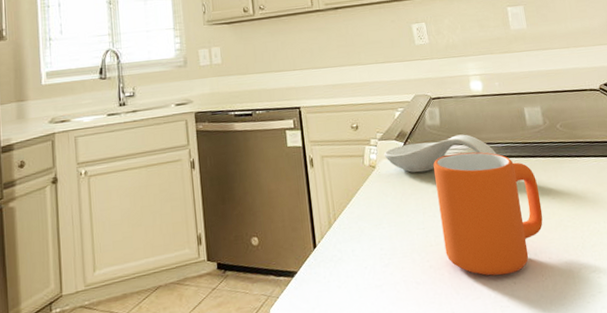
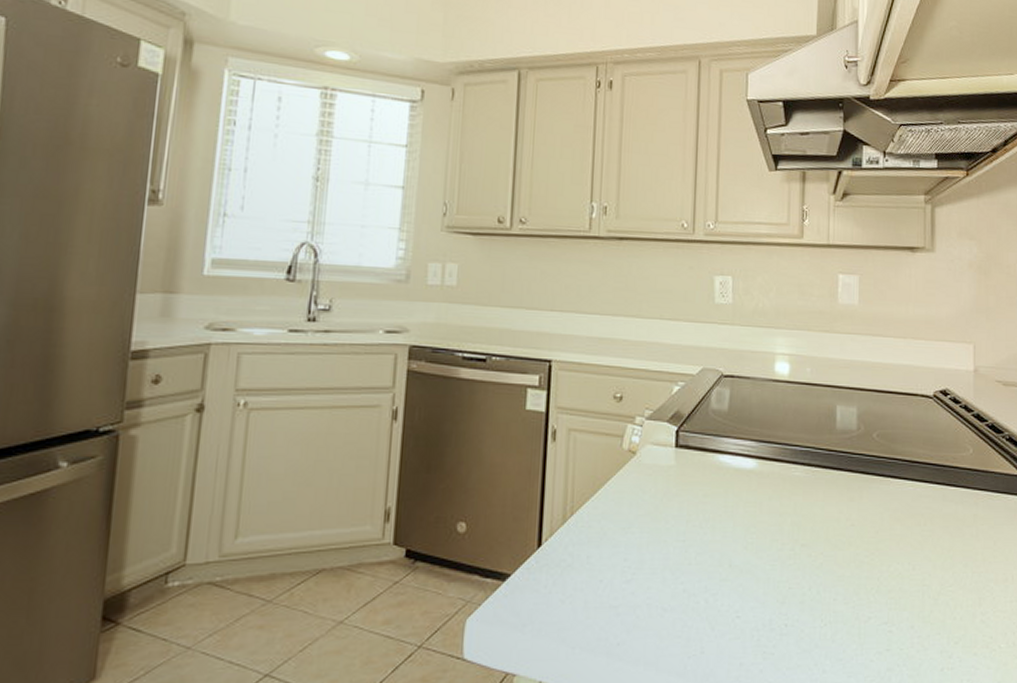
spoon rest: present [383,134,497,173] -> none [649,427,792,469]
mug: present [433,152,543,276] -> none [706,450,837,613]

